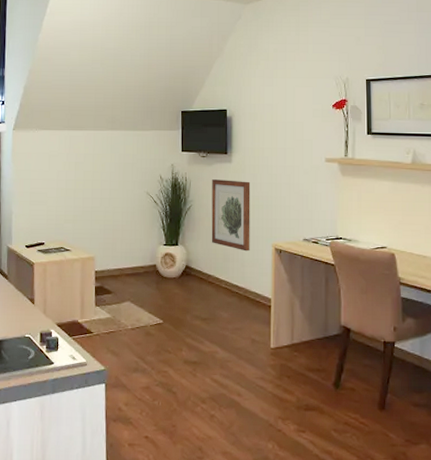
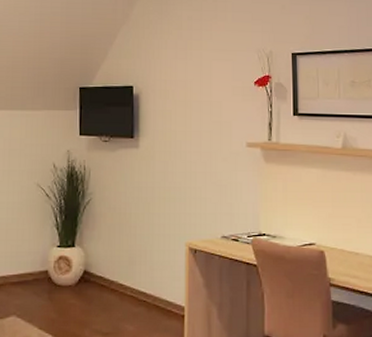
wall art: present [211,179,251,252] -> none [114,168,161,252]

